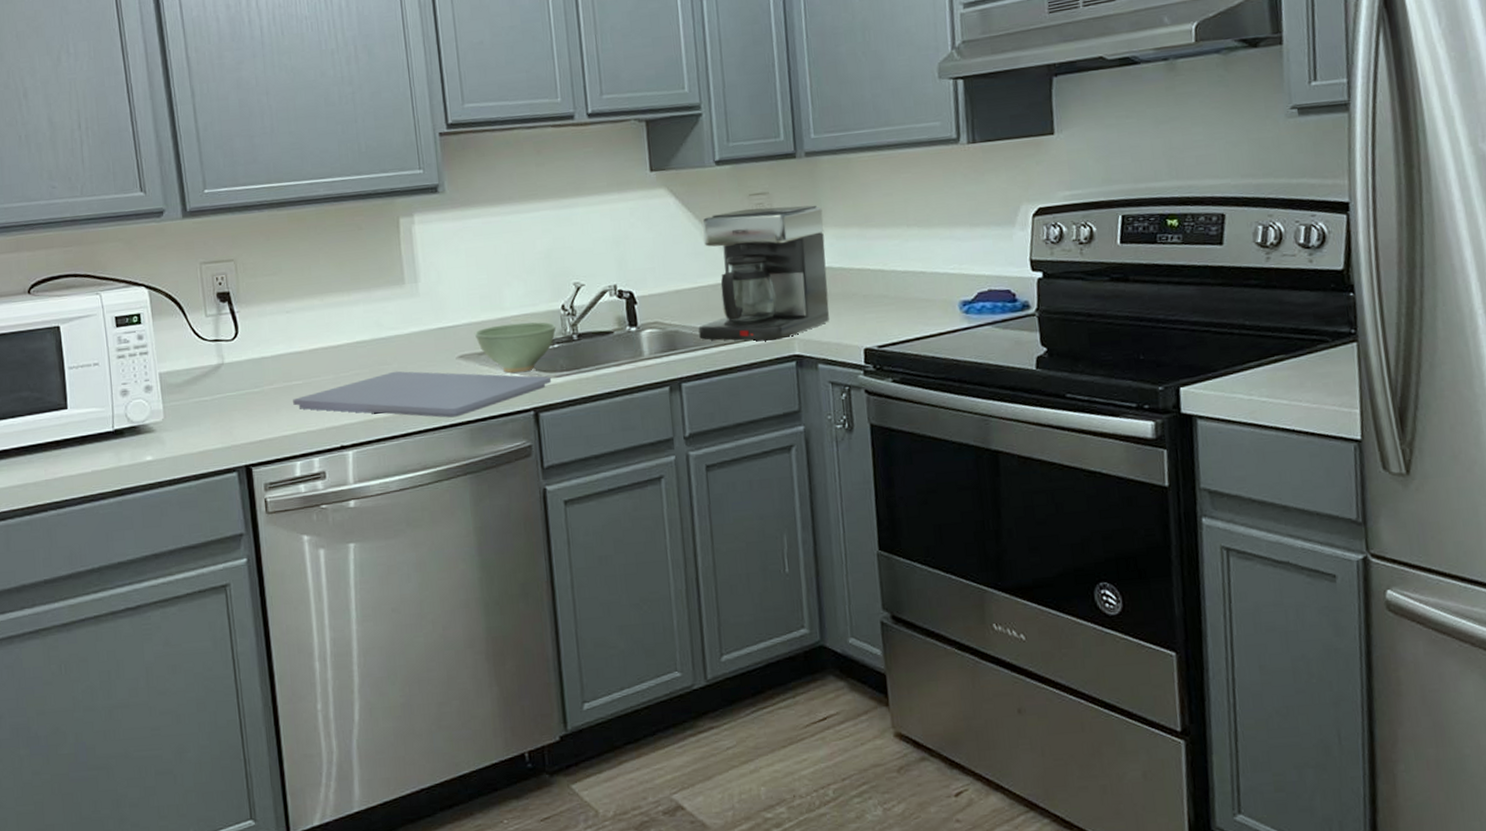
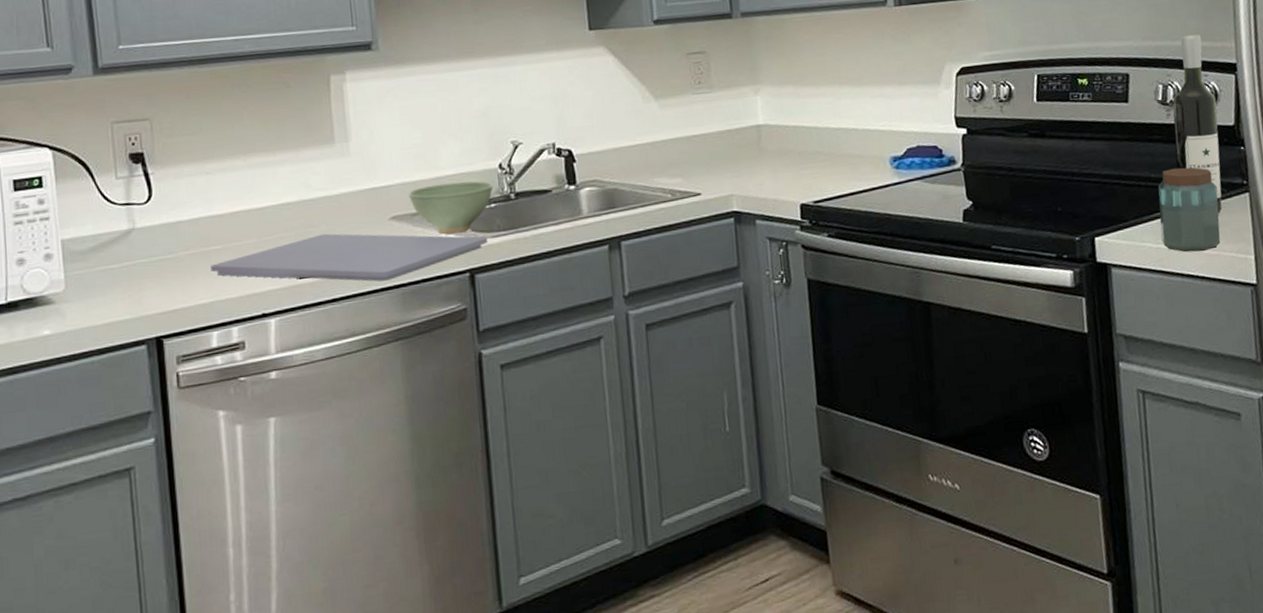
coffee maker: present [698,205,829,341] -> none [637,64,766,198]
peanut butter: none [1253,314,1322,405] -> present [1158,167,1221,253]
bottle: none [1273,170,1326,363] -> present [1172,34,1223,213]

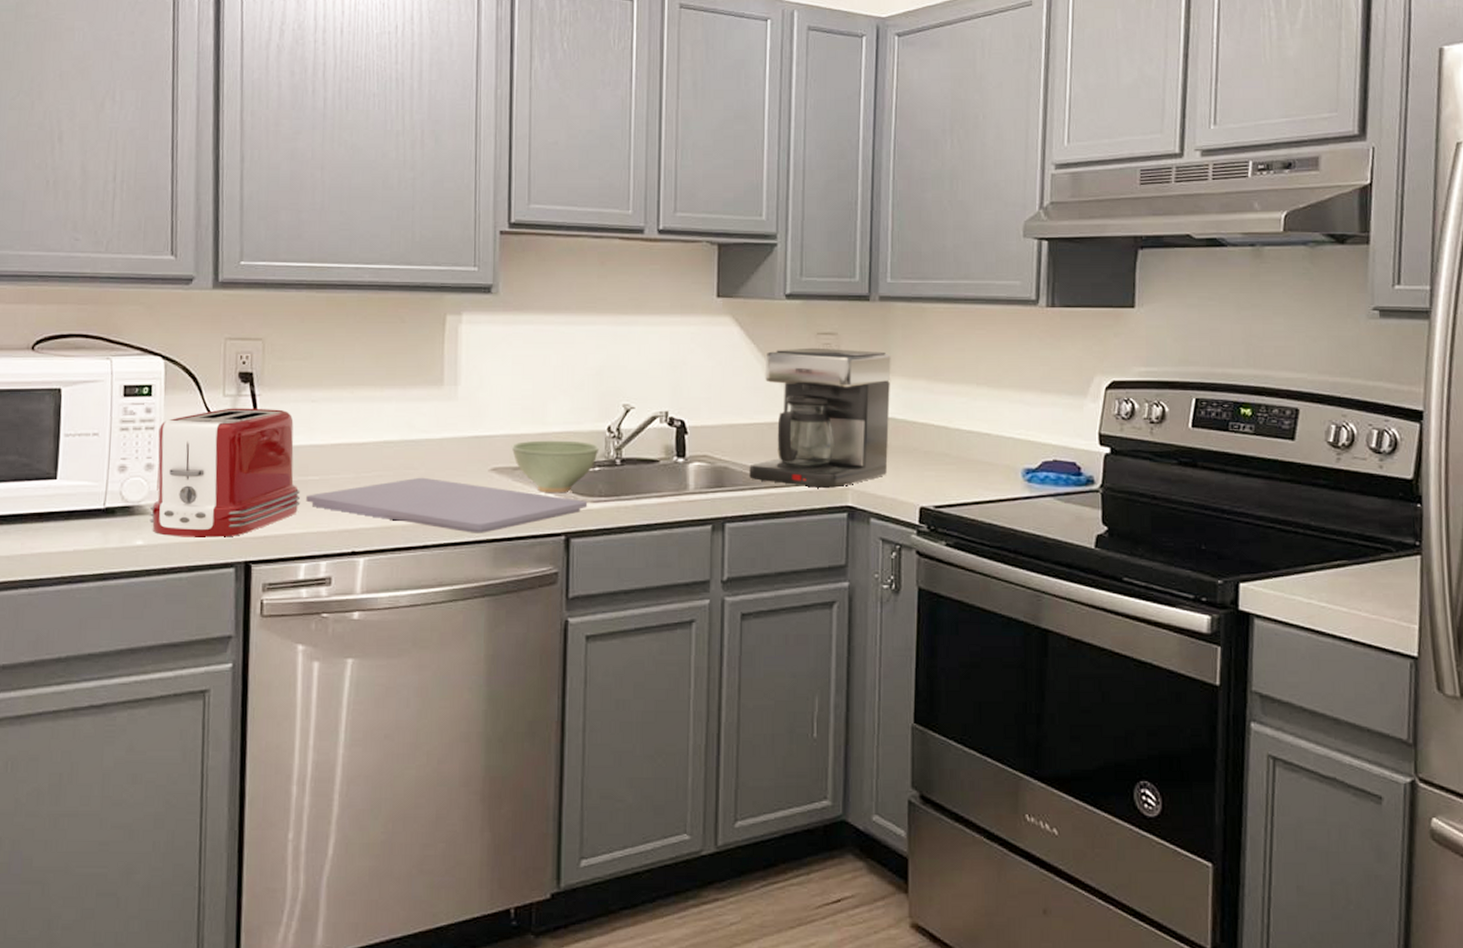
toaster: none [53,185,206,323] -> present [150,408,301,538]
coffee maker: none [637,64,766,198] -> present [749,347,891,489]
peanut butter: present [1158,167,1221,253] -> none [1314,518,1386,614]
bottle: present [1172,34,1223,213] -> none [1340,374,1396,573]

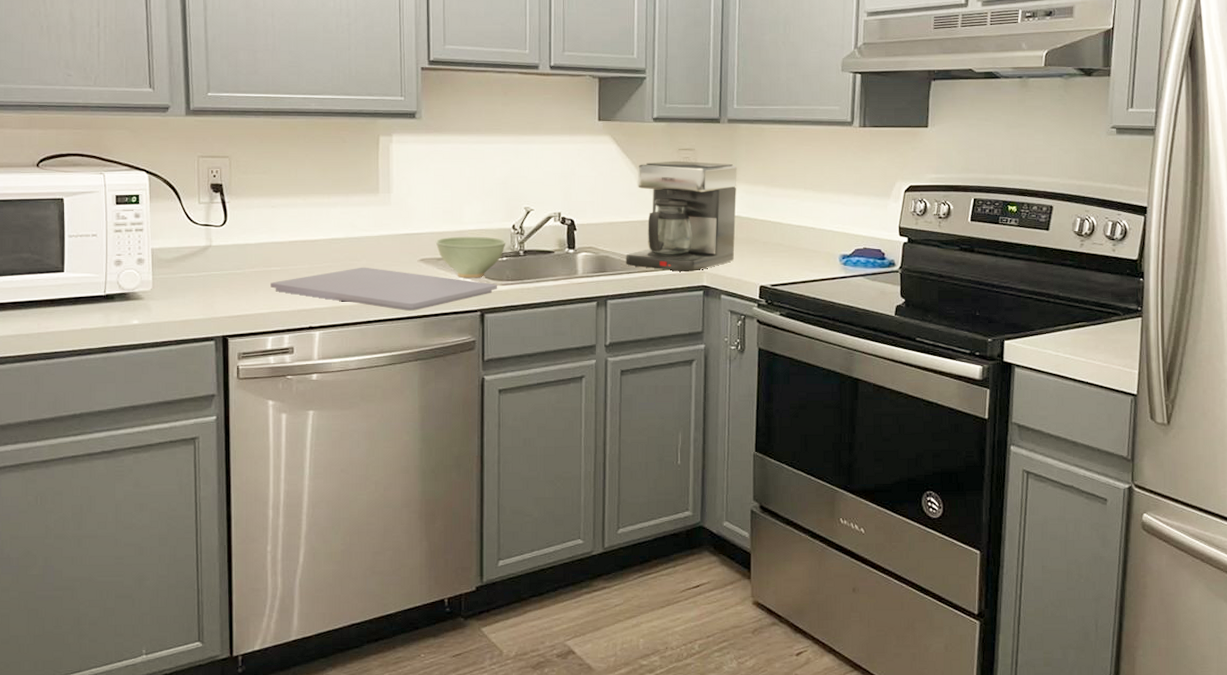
toaster: present [150,408,301,538] -> none [143,213,266,317]

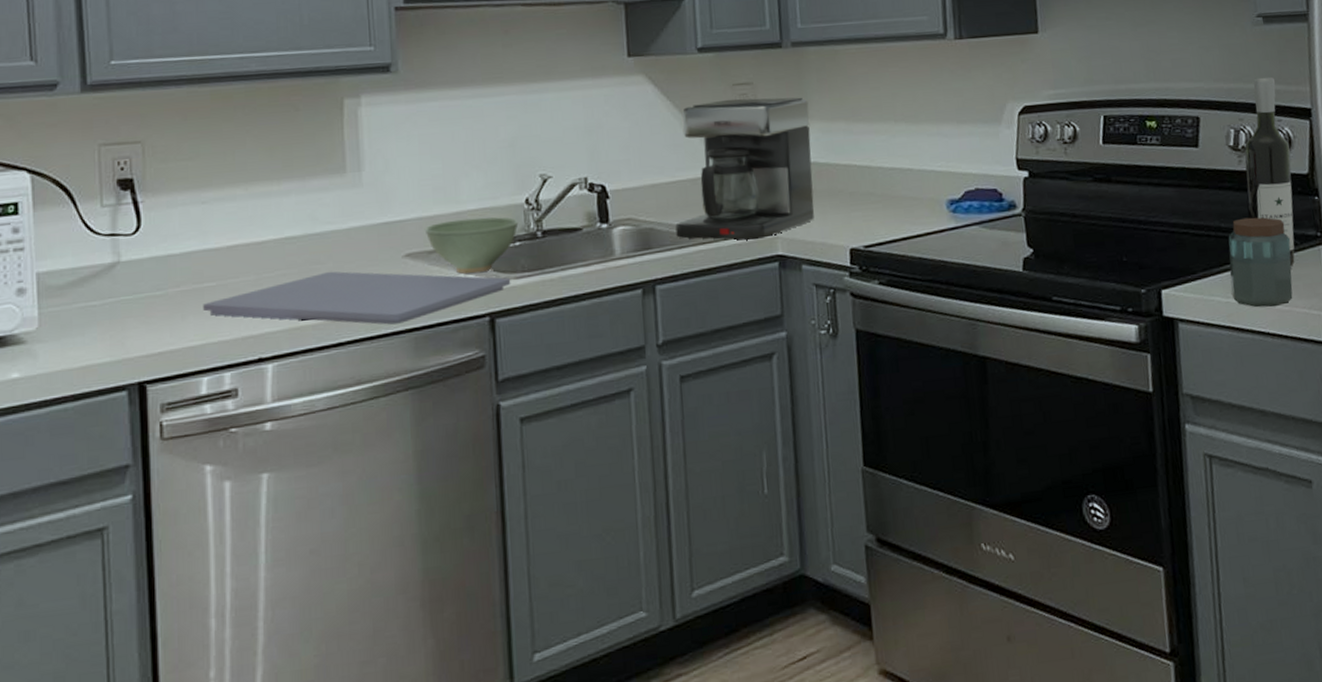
peanut butter: none [1061,290,1115,363] -> present [1228,217,1293,308]
bottle: none [1082,178,1125,331] -> present [1244,76,1295,266]

